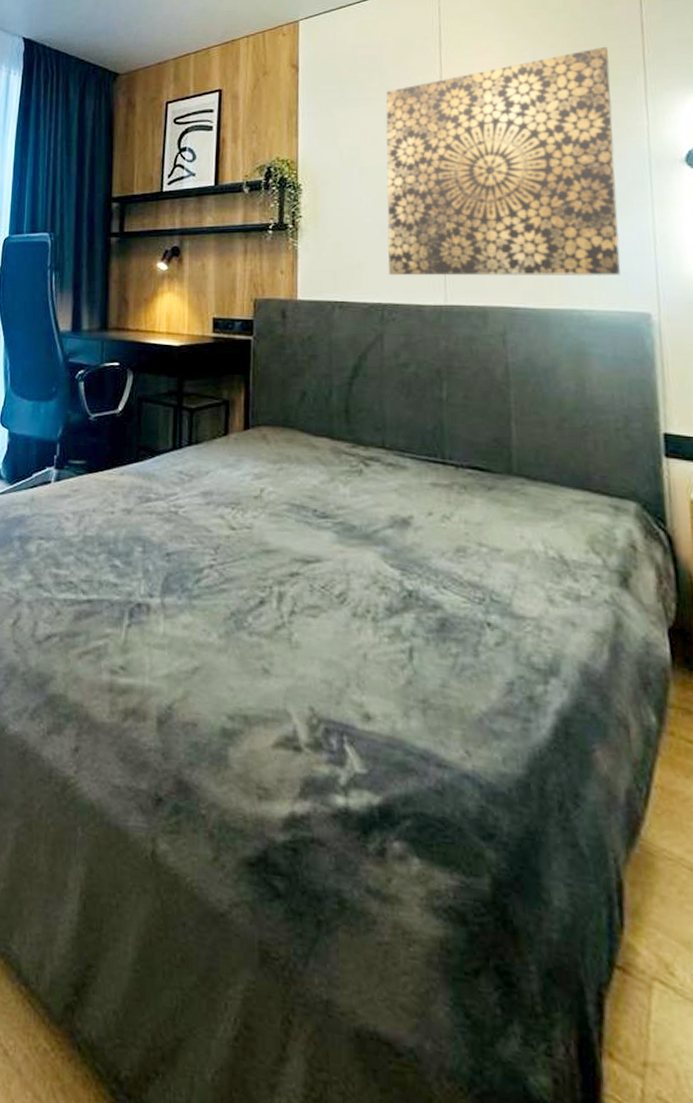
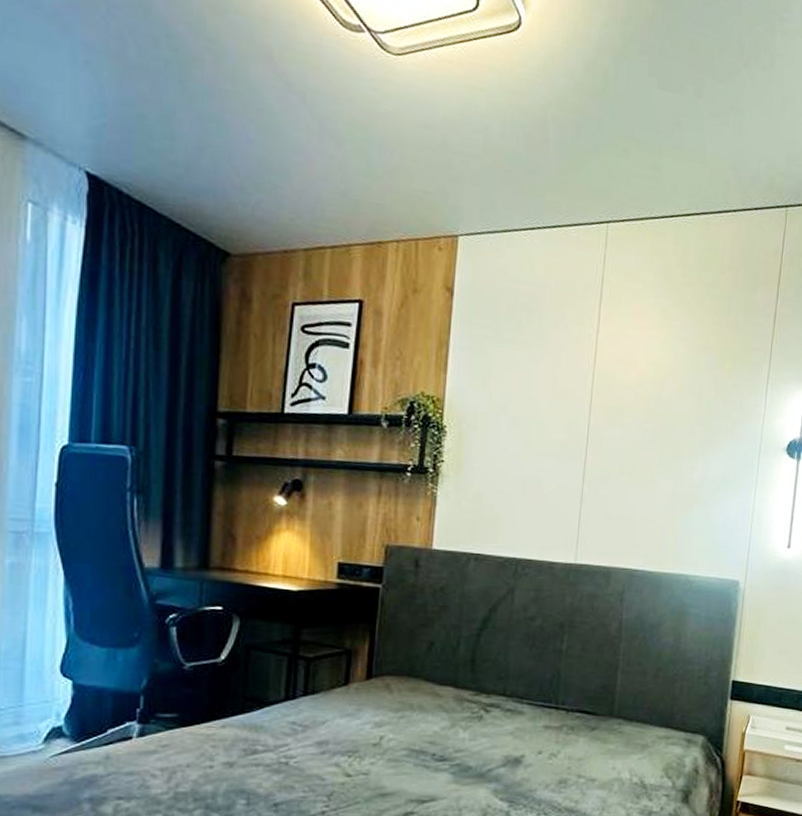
wall art: present [386,46,620,277] -> none [525,330,745,547]

